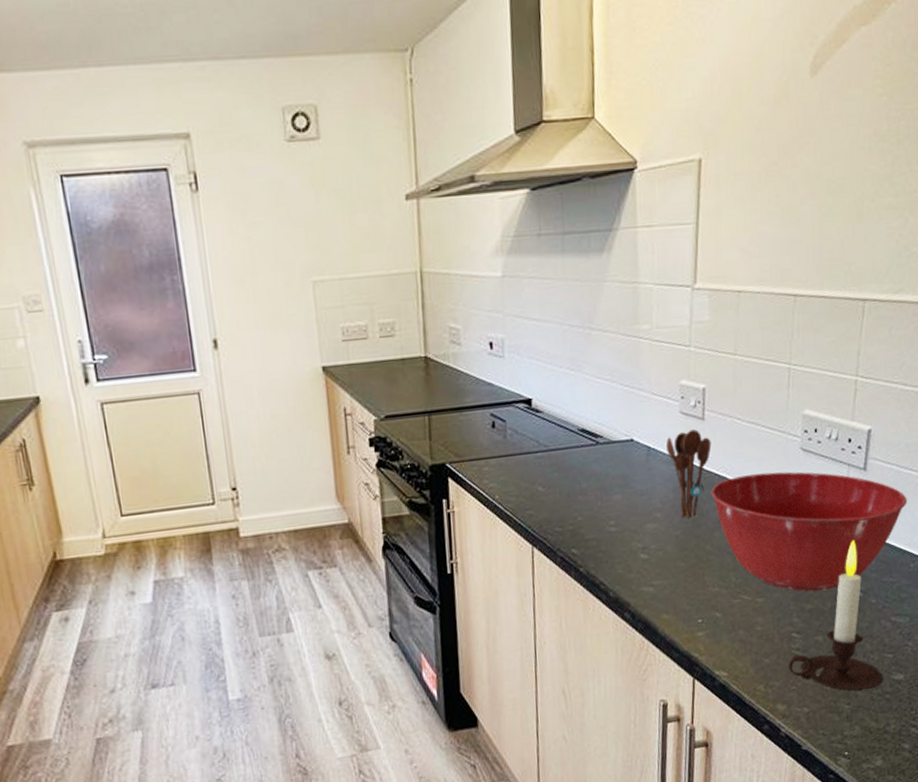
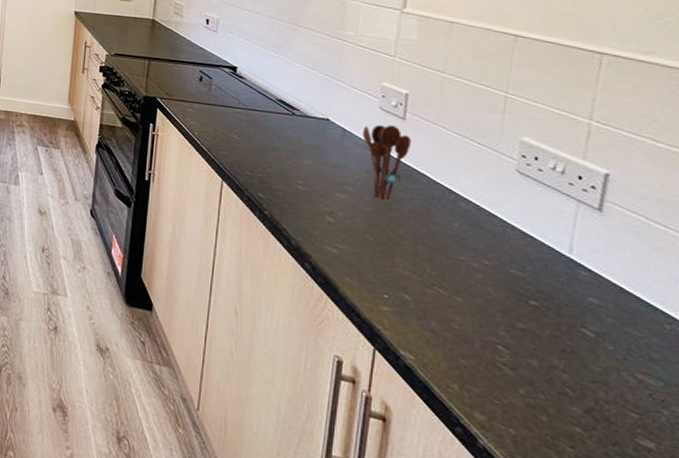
mixing bowl: present [711,471,907,592] -> none [408,176,660,318]
candle: present [788,539,884,692] -> none [491,276,624,444]

